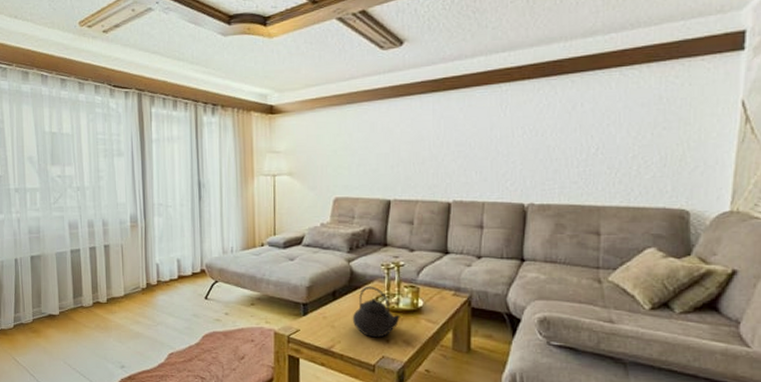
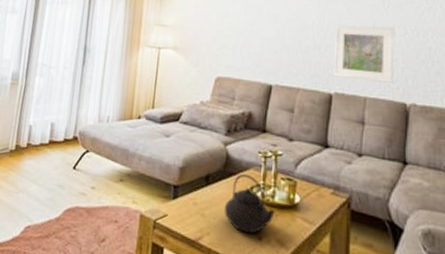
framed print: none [451,128,512,186] -> present [333,24,394,83]

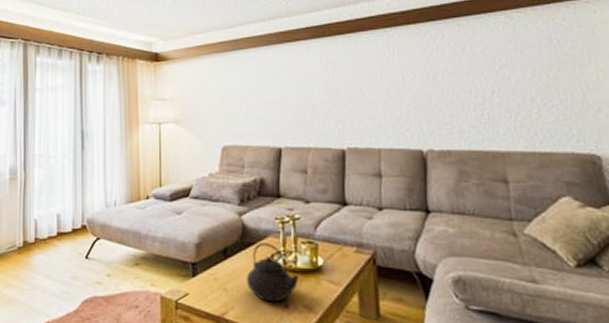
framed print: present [333,24,394,83] -> none [341,72,407,132]

